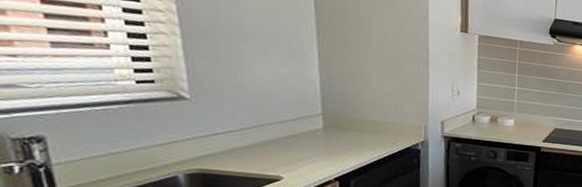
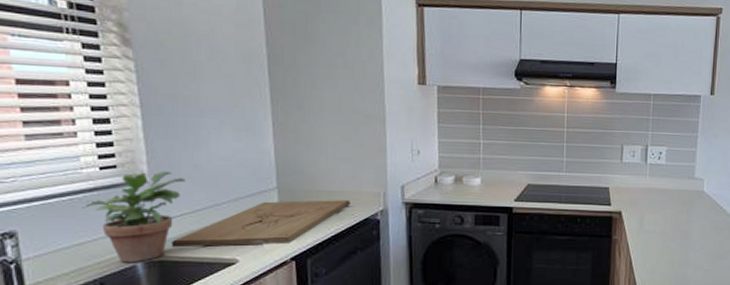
potted plant: none [118,89,229,174] -> present [82,171,185,263]
cutting board: none [214,125,393,166] -> present [171,200,350,248]

